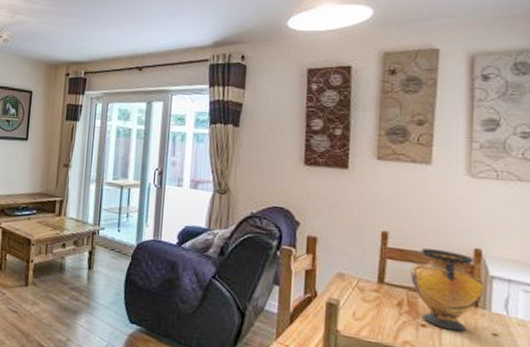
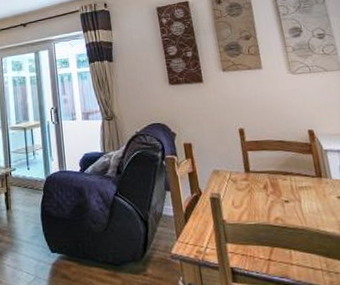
vase: present [410,248,485,332] -> none [267,135,323,201]

